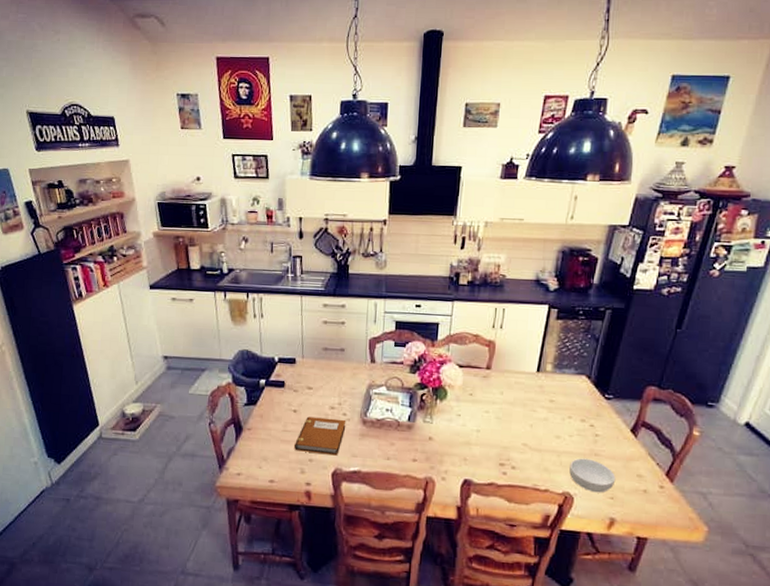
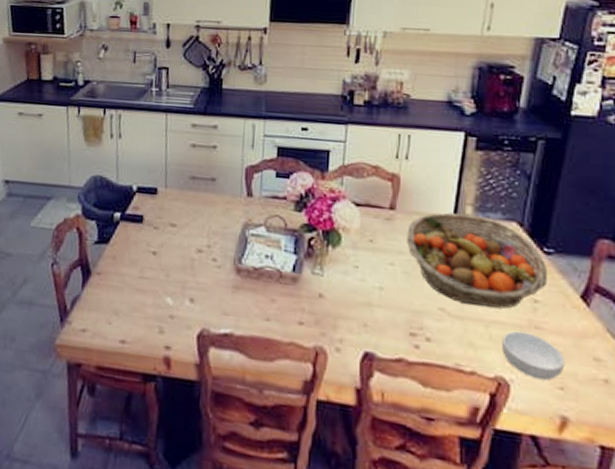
notebook: present [294,416,346,456] -> none [152,260,216,313]
fruit basket: none [499,370,608,442] -> present [407,212,548,309]

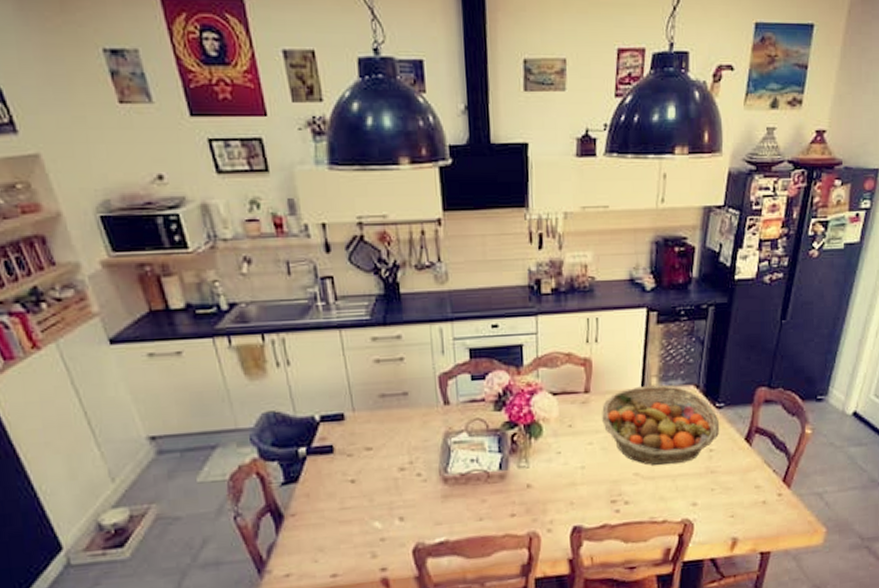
cereal bowl: present [502,331,565,381] -> none [686,477,734,514]

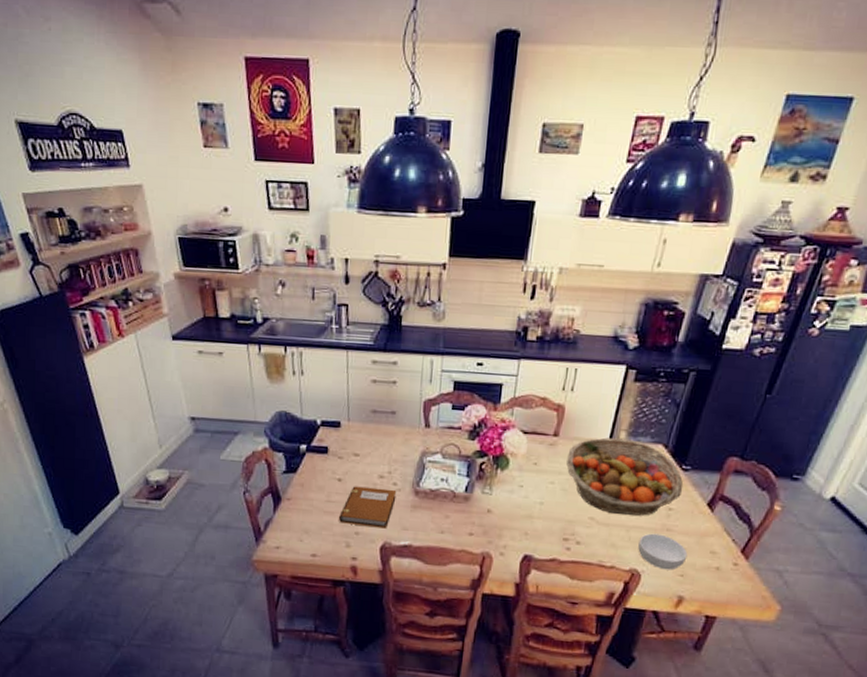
notebook: none [358,481,423,531] -> present [339,486,397,529]
cereal bowl: none [686,477,734,514] -> present [638,533,688,570]

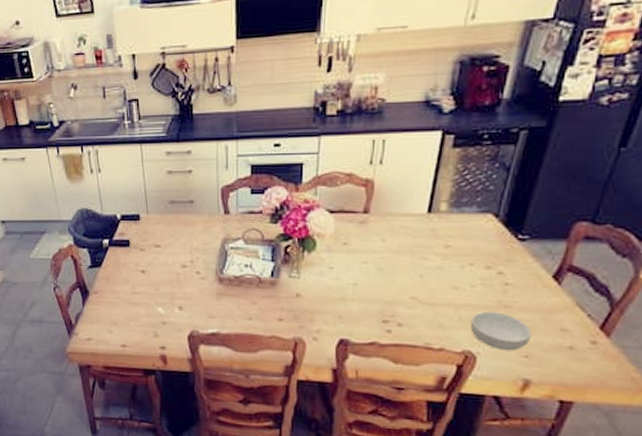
notebook: present [339,486,397,529] -> none [145,277,200,318]
fruit basket: present [566,437,684,516] -> none [380,211,521,293]

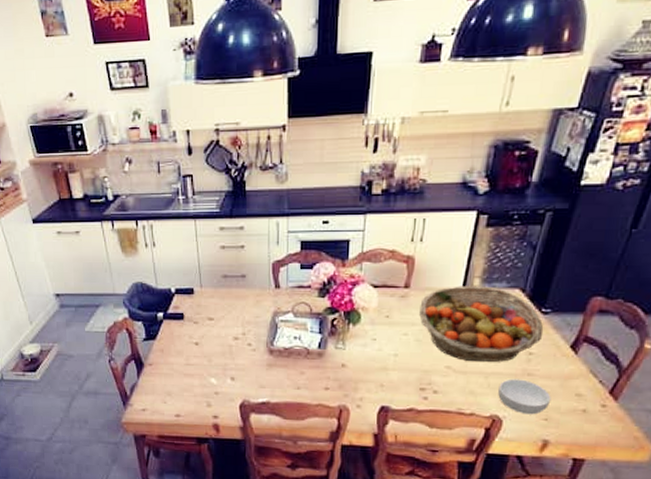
fruit basket: none [380,211,521,293] -> present [419,286,544,362]

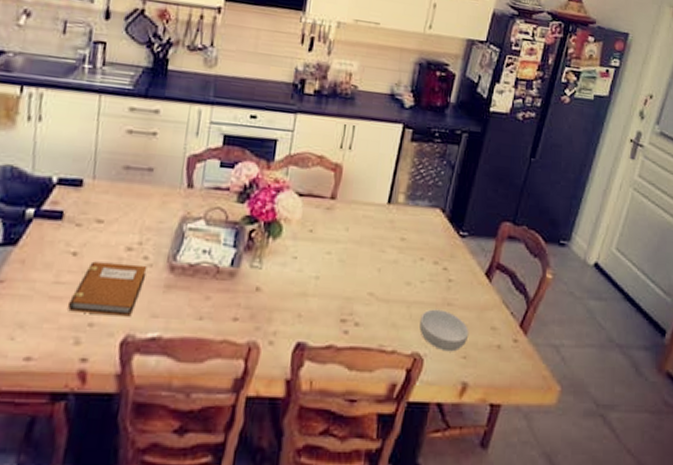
notebook: none [199,349,252,388] -> present [68,261,147,317]
fruit basket: present [419,286,544,362] -> none [344,201,462,289]

